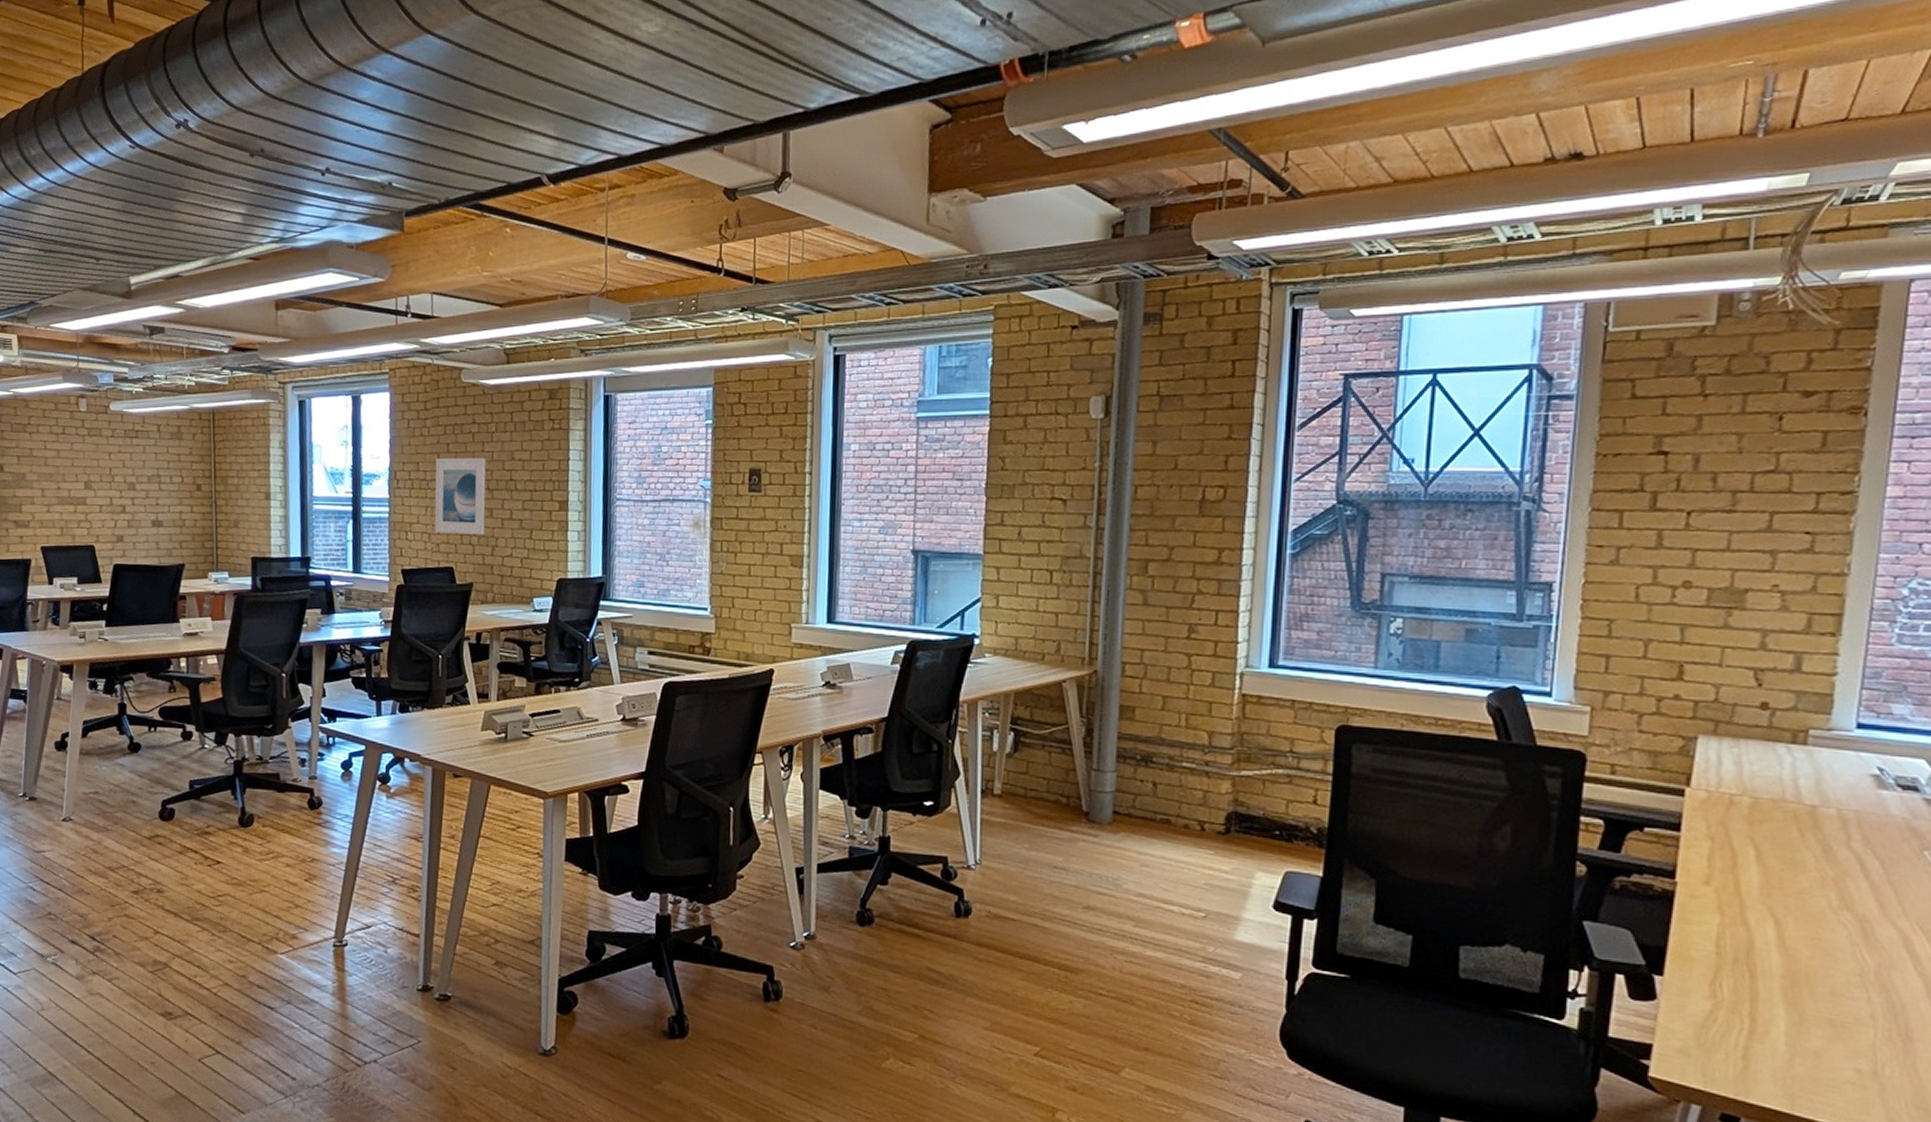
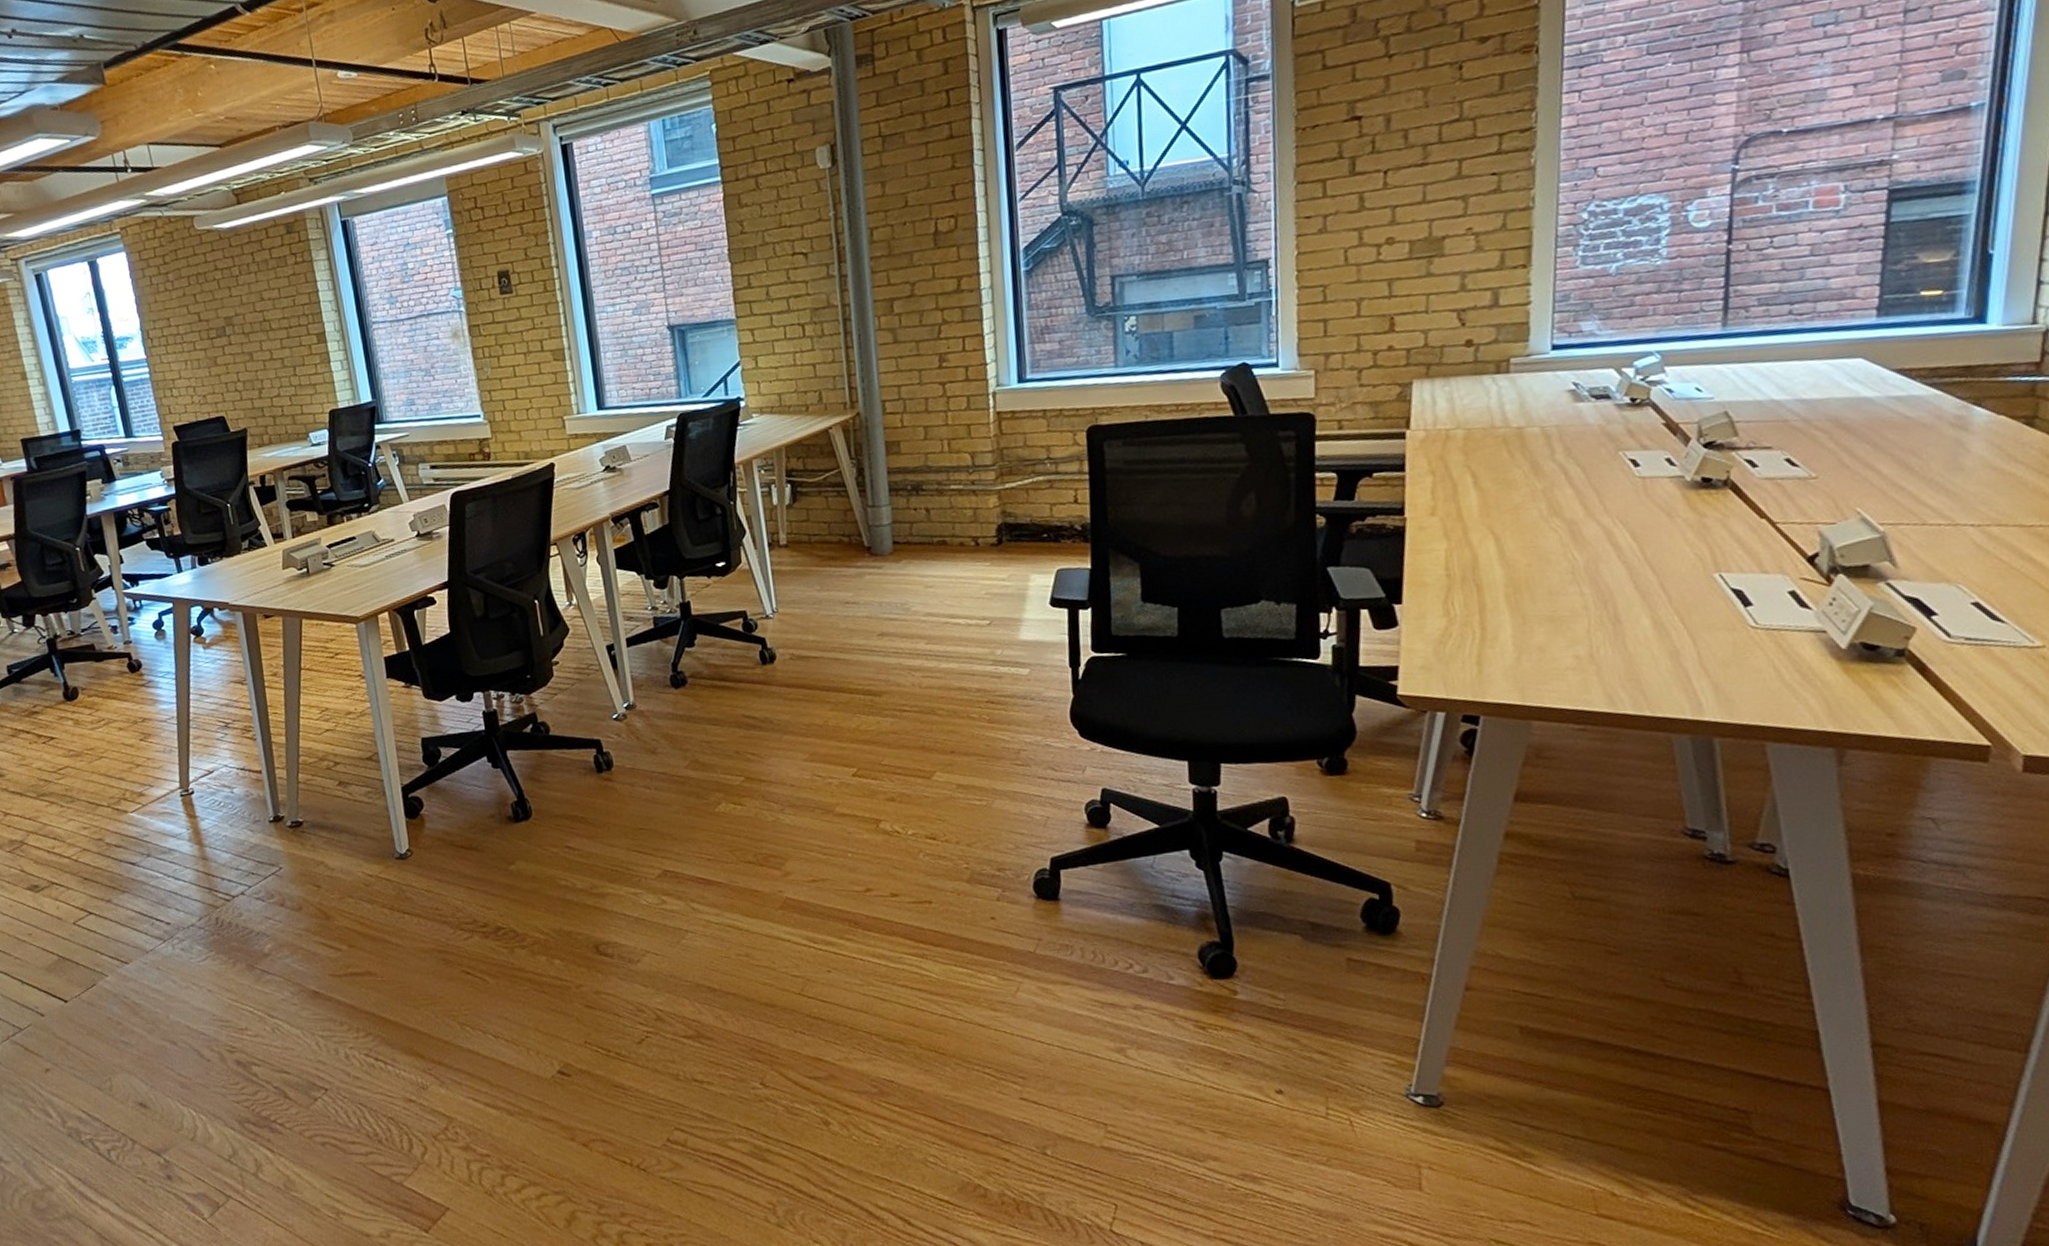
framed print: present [434,457,486,535] -> none [185,303,249,386]

